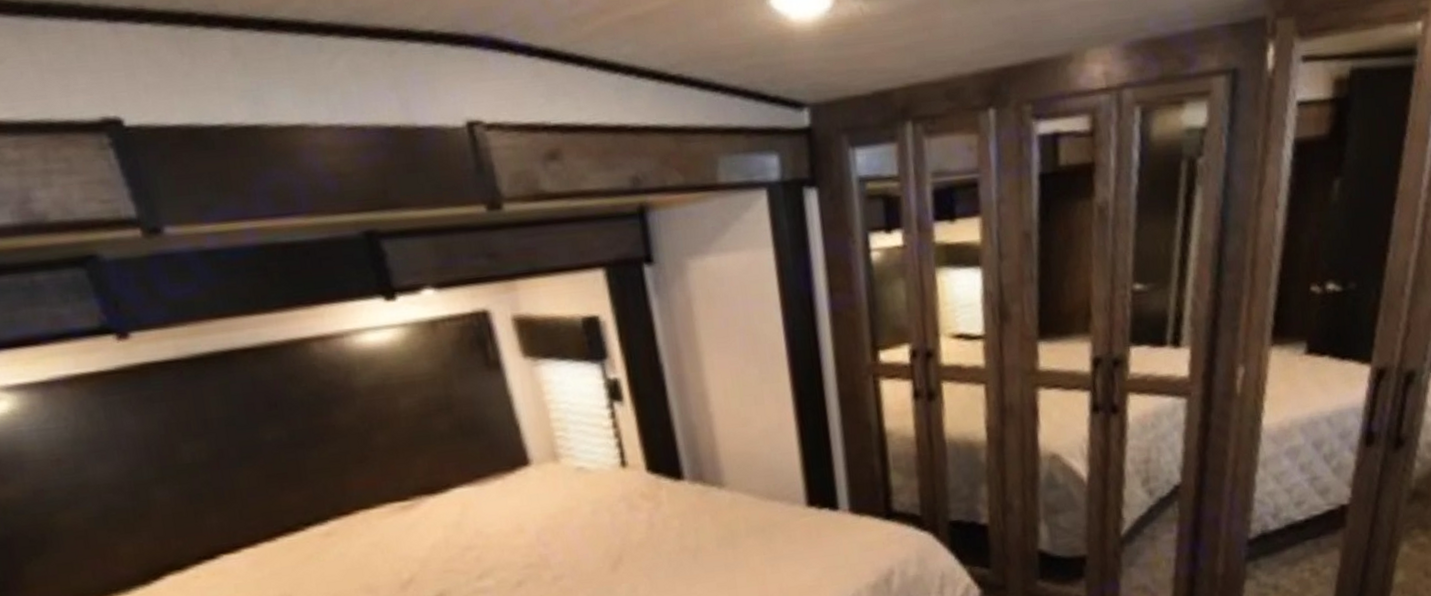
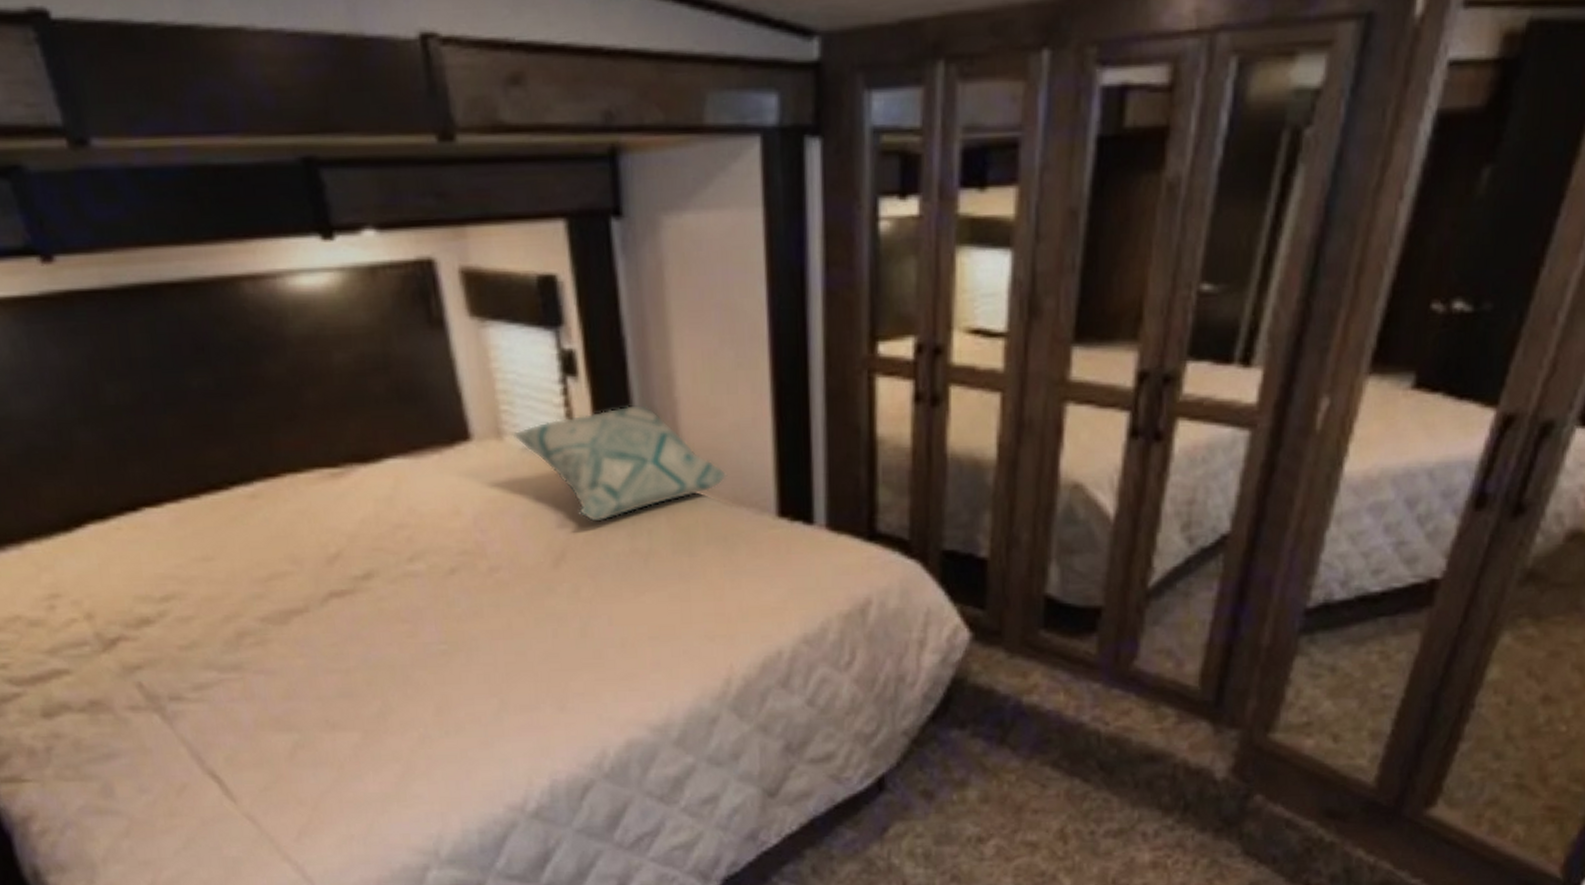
decorative pillow: none [567,420,761,527] -> present [512,404,728,522]

